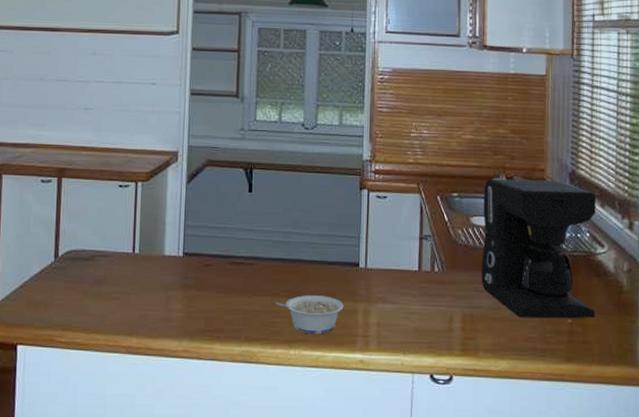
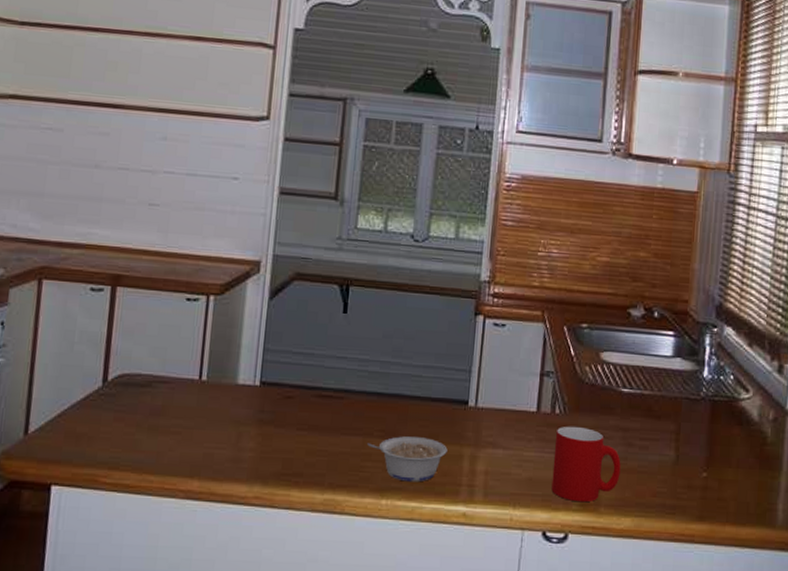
cup: none [436,282,495,348] -> present [551,426,621,503]
coffee maker: present [481,178,597,319] -> none [608,308,745,473]

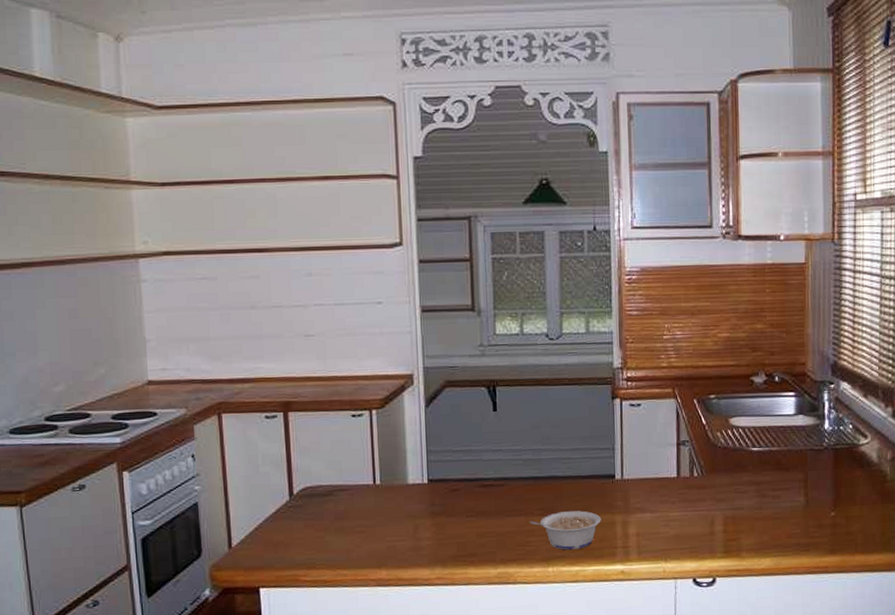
cup: present [551,426,621,503] -> none [696,485,757,550]

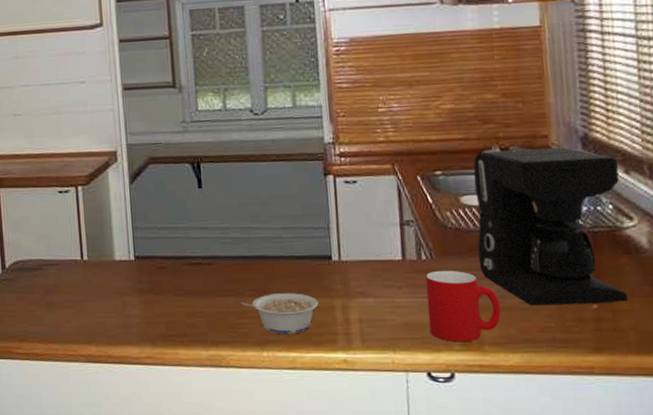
cup: none [696,485,757,550] -> present [426,270,501,342]
coffee maker: none [742,373,860,515] -> present [473,147,628,306]

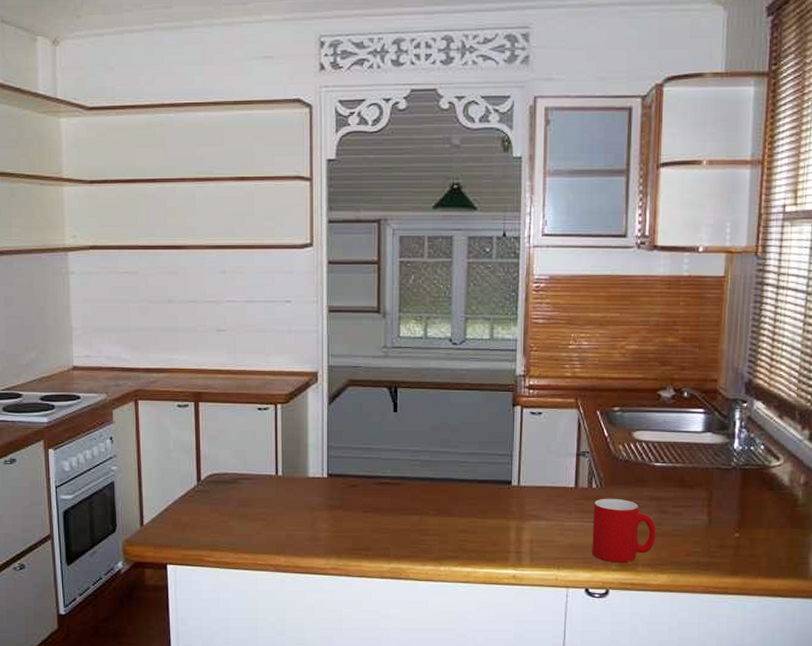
legume: present [241,293,319,335] -> none [424,514,495,551]
coffee maker: present [473,147,628,306] -> none [642,391,775,533]

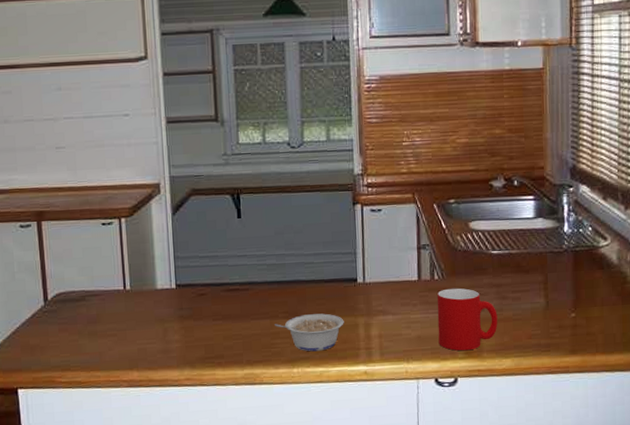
legume: none [424,514,495,551] -> present [275,313,344,352]

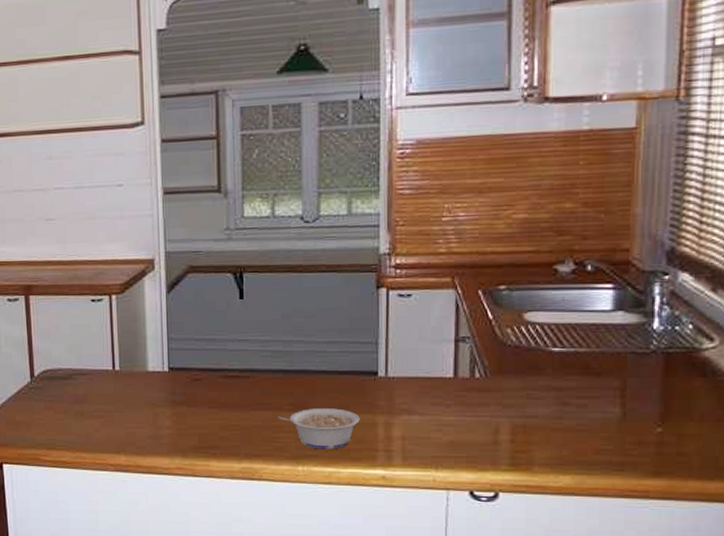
cup: present [437,288,498,351] -> none [476,389,555,463]

